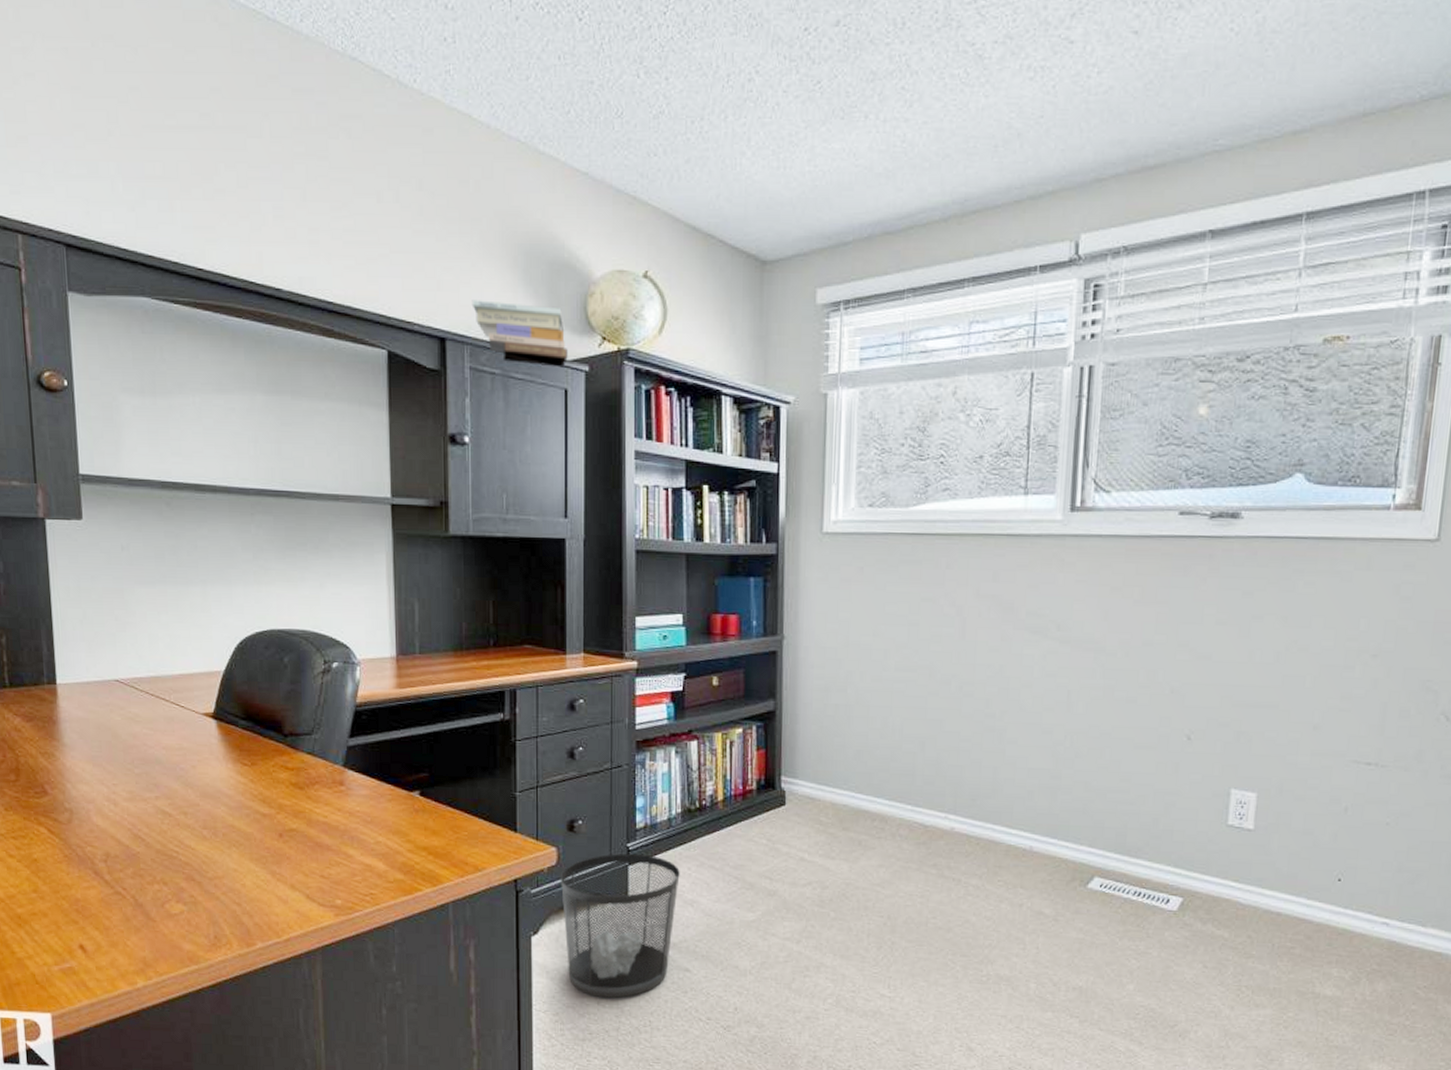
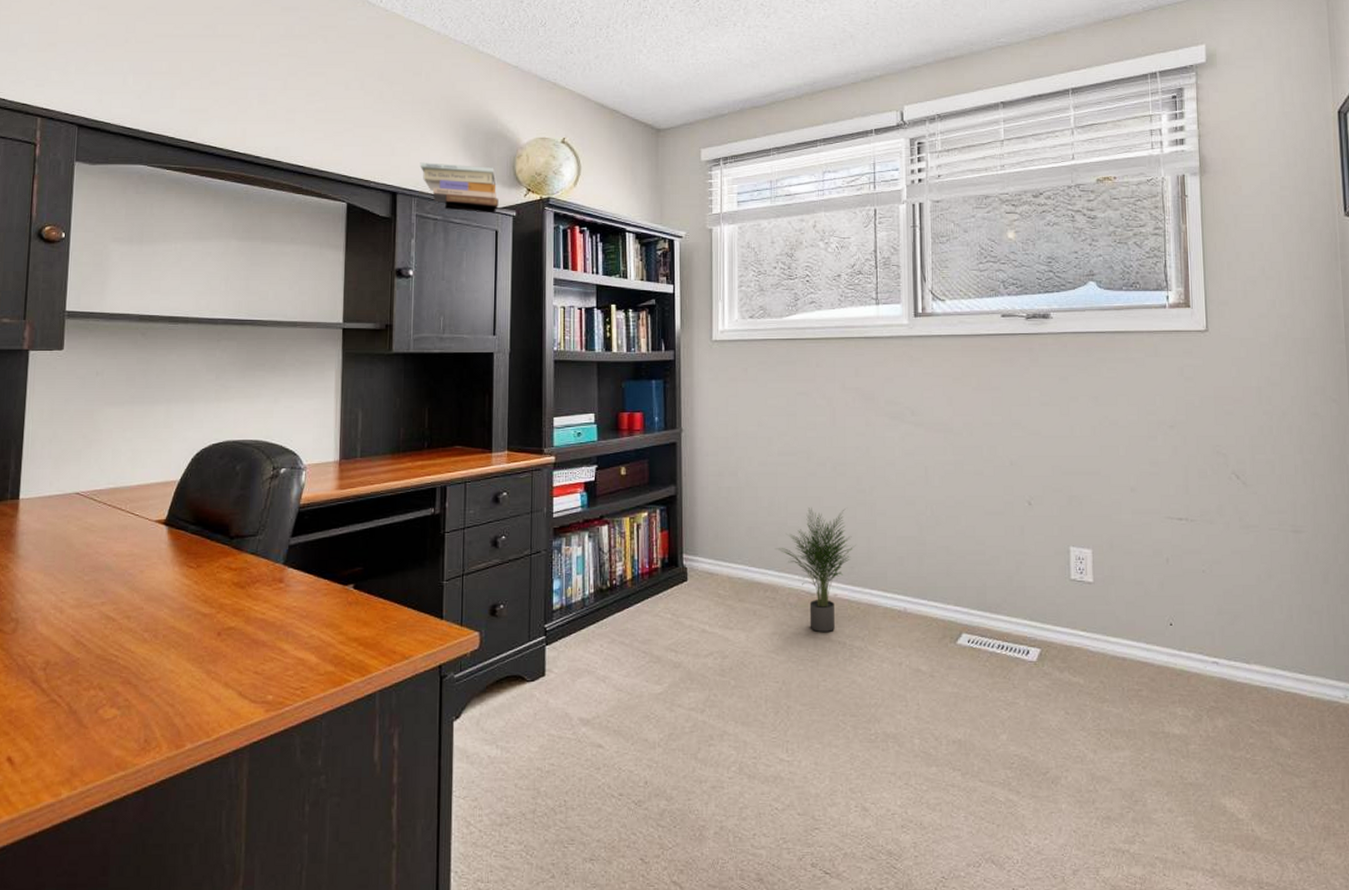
waste bin: present [560,853,680,999] -> none [482,634,593,780]
potted plant: none [887,731,980,868] -> present [775,508,856,633]

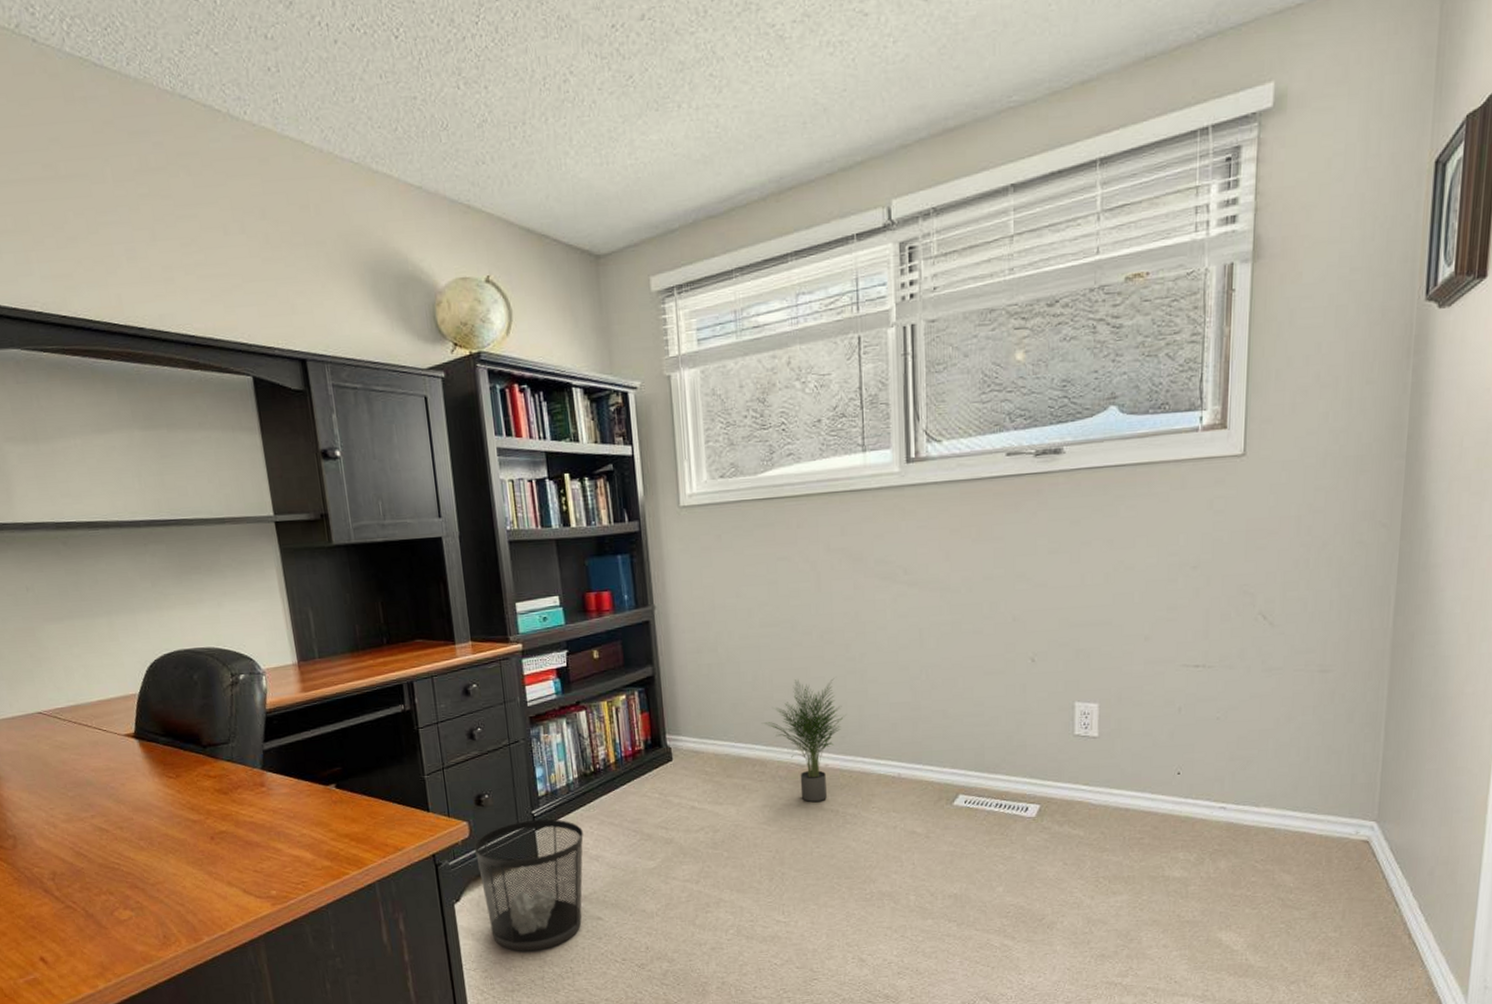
books: present [420,162,499,213] -> none [326,319,424,377]
waste bin: none [482,634,593,780] -> present [473,819,584,952]

